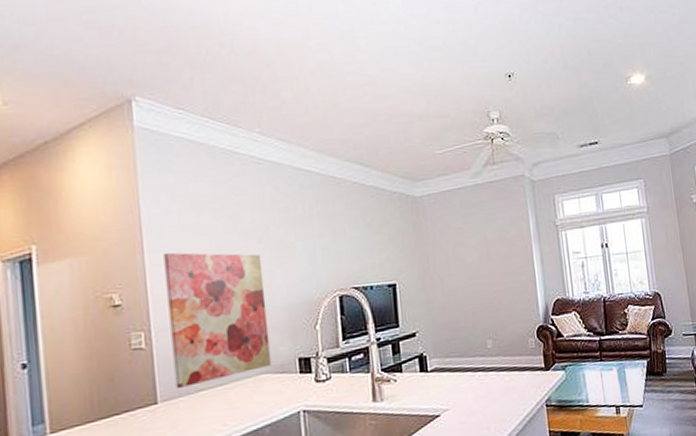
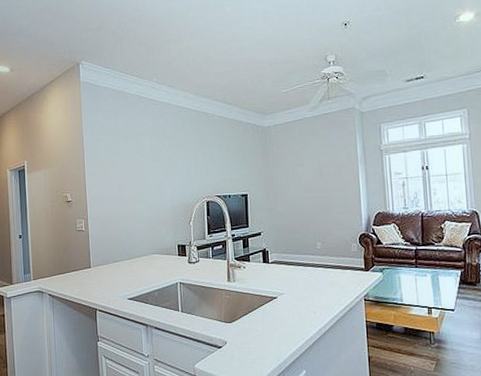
wall art: present [163,252,272,388] -> none [96,167,160,259]

